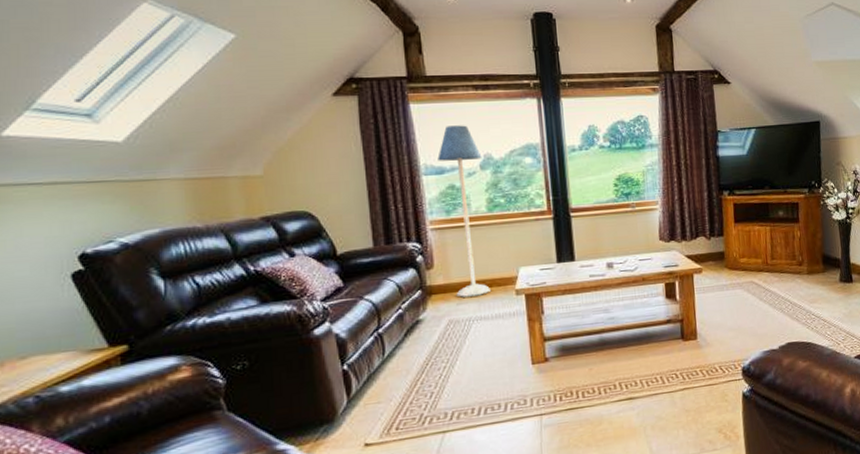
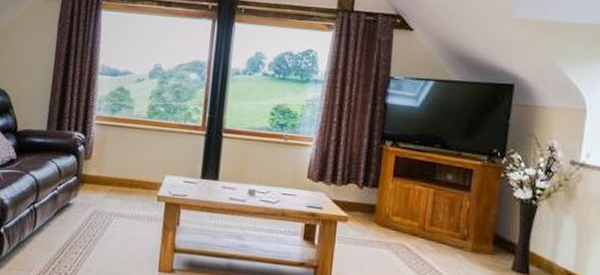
floor lamp: present [437,125,492,297] -> none [104,34,153,194]

